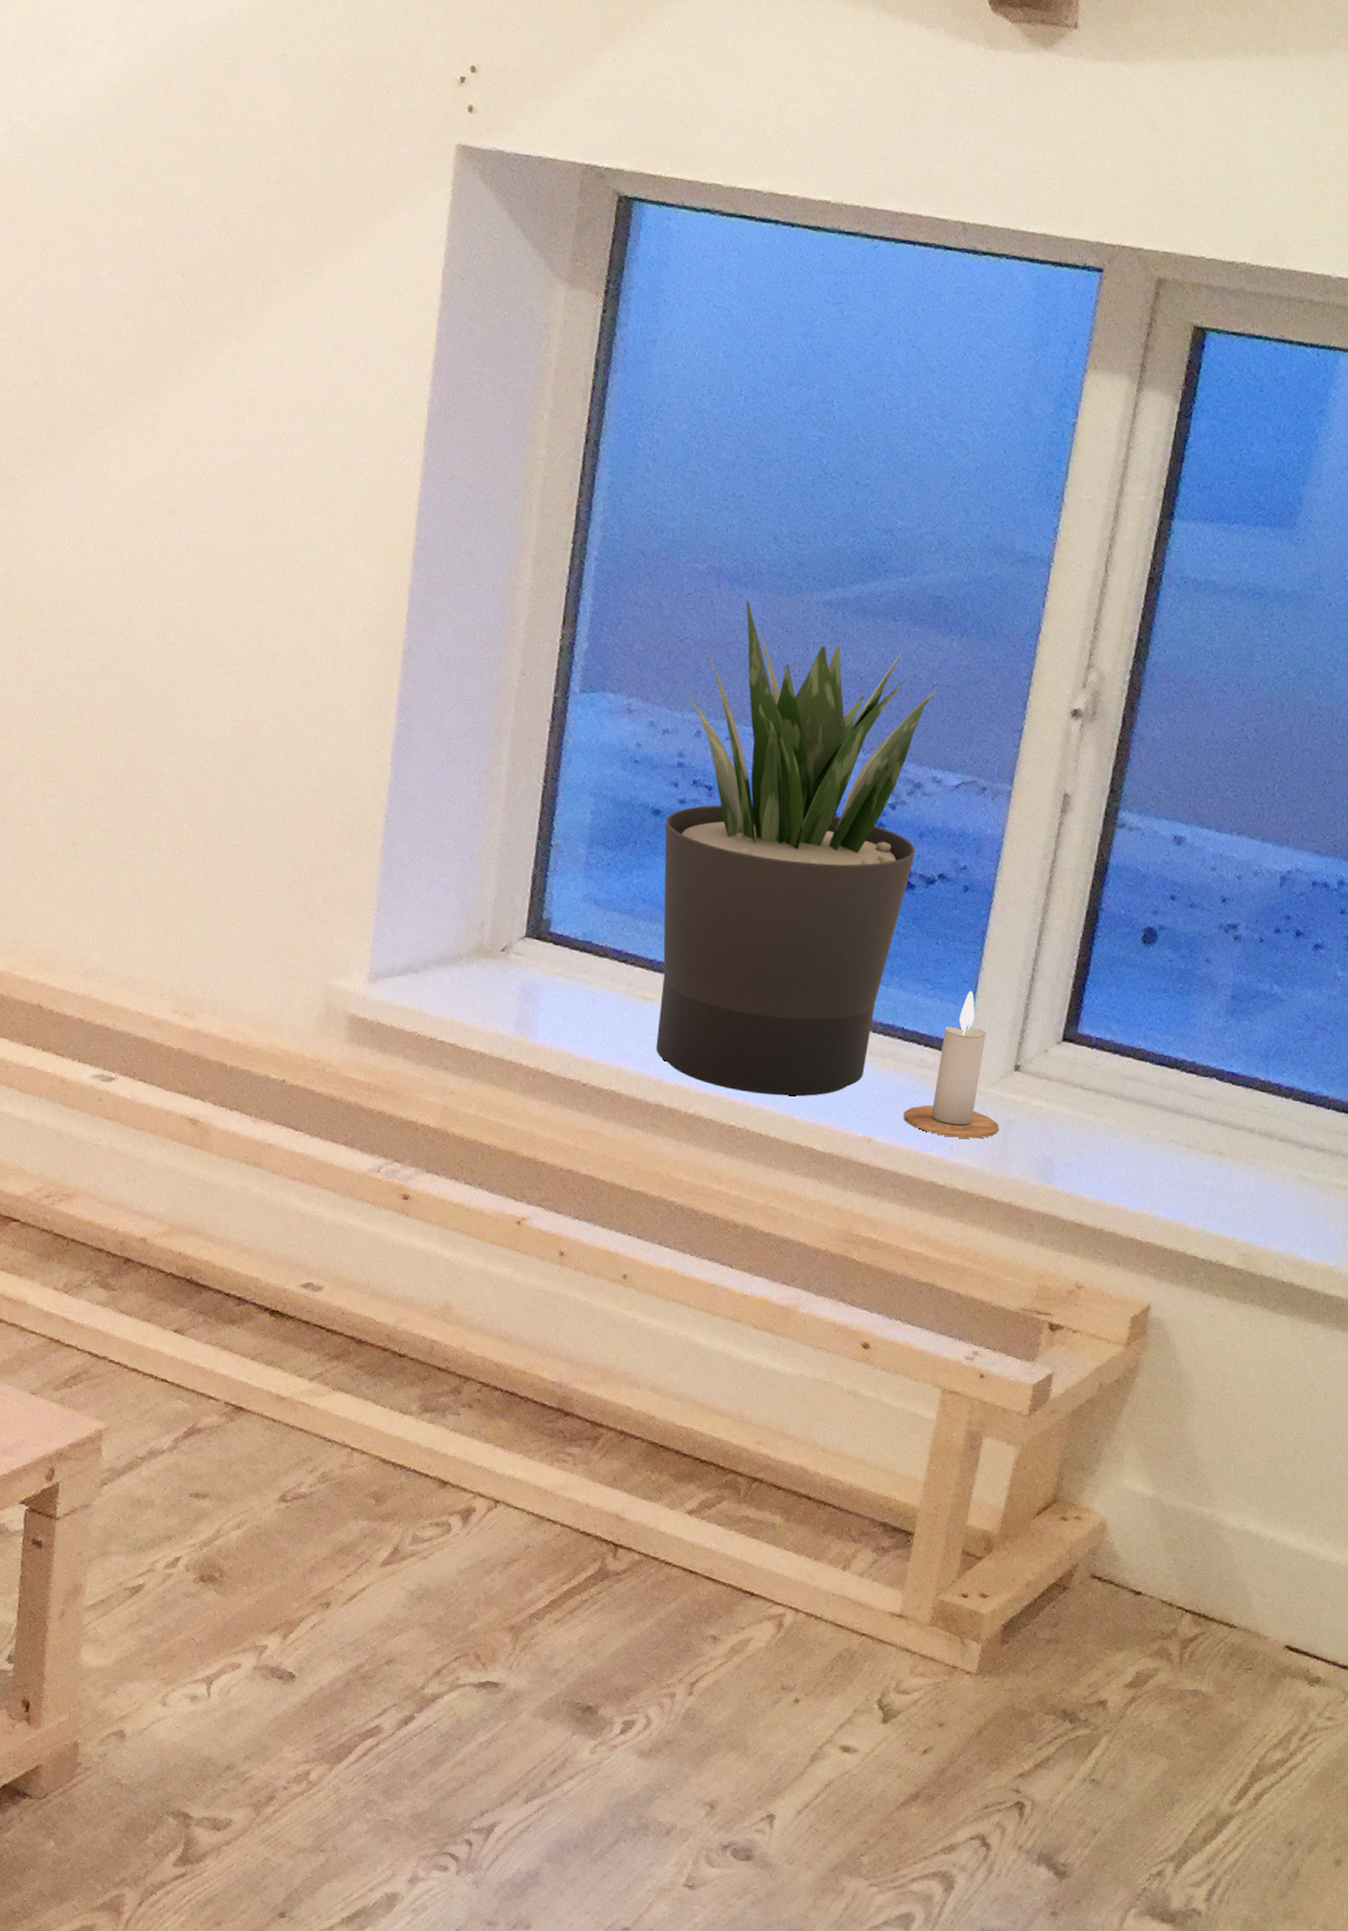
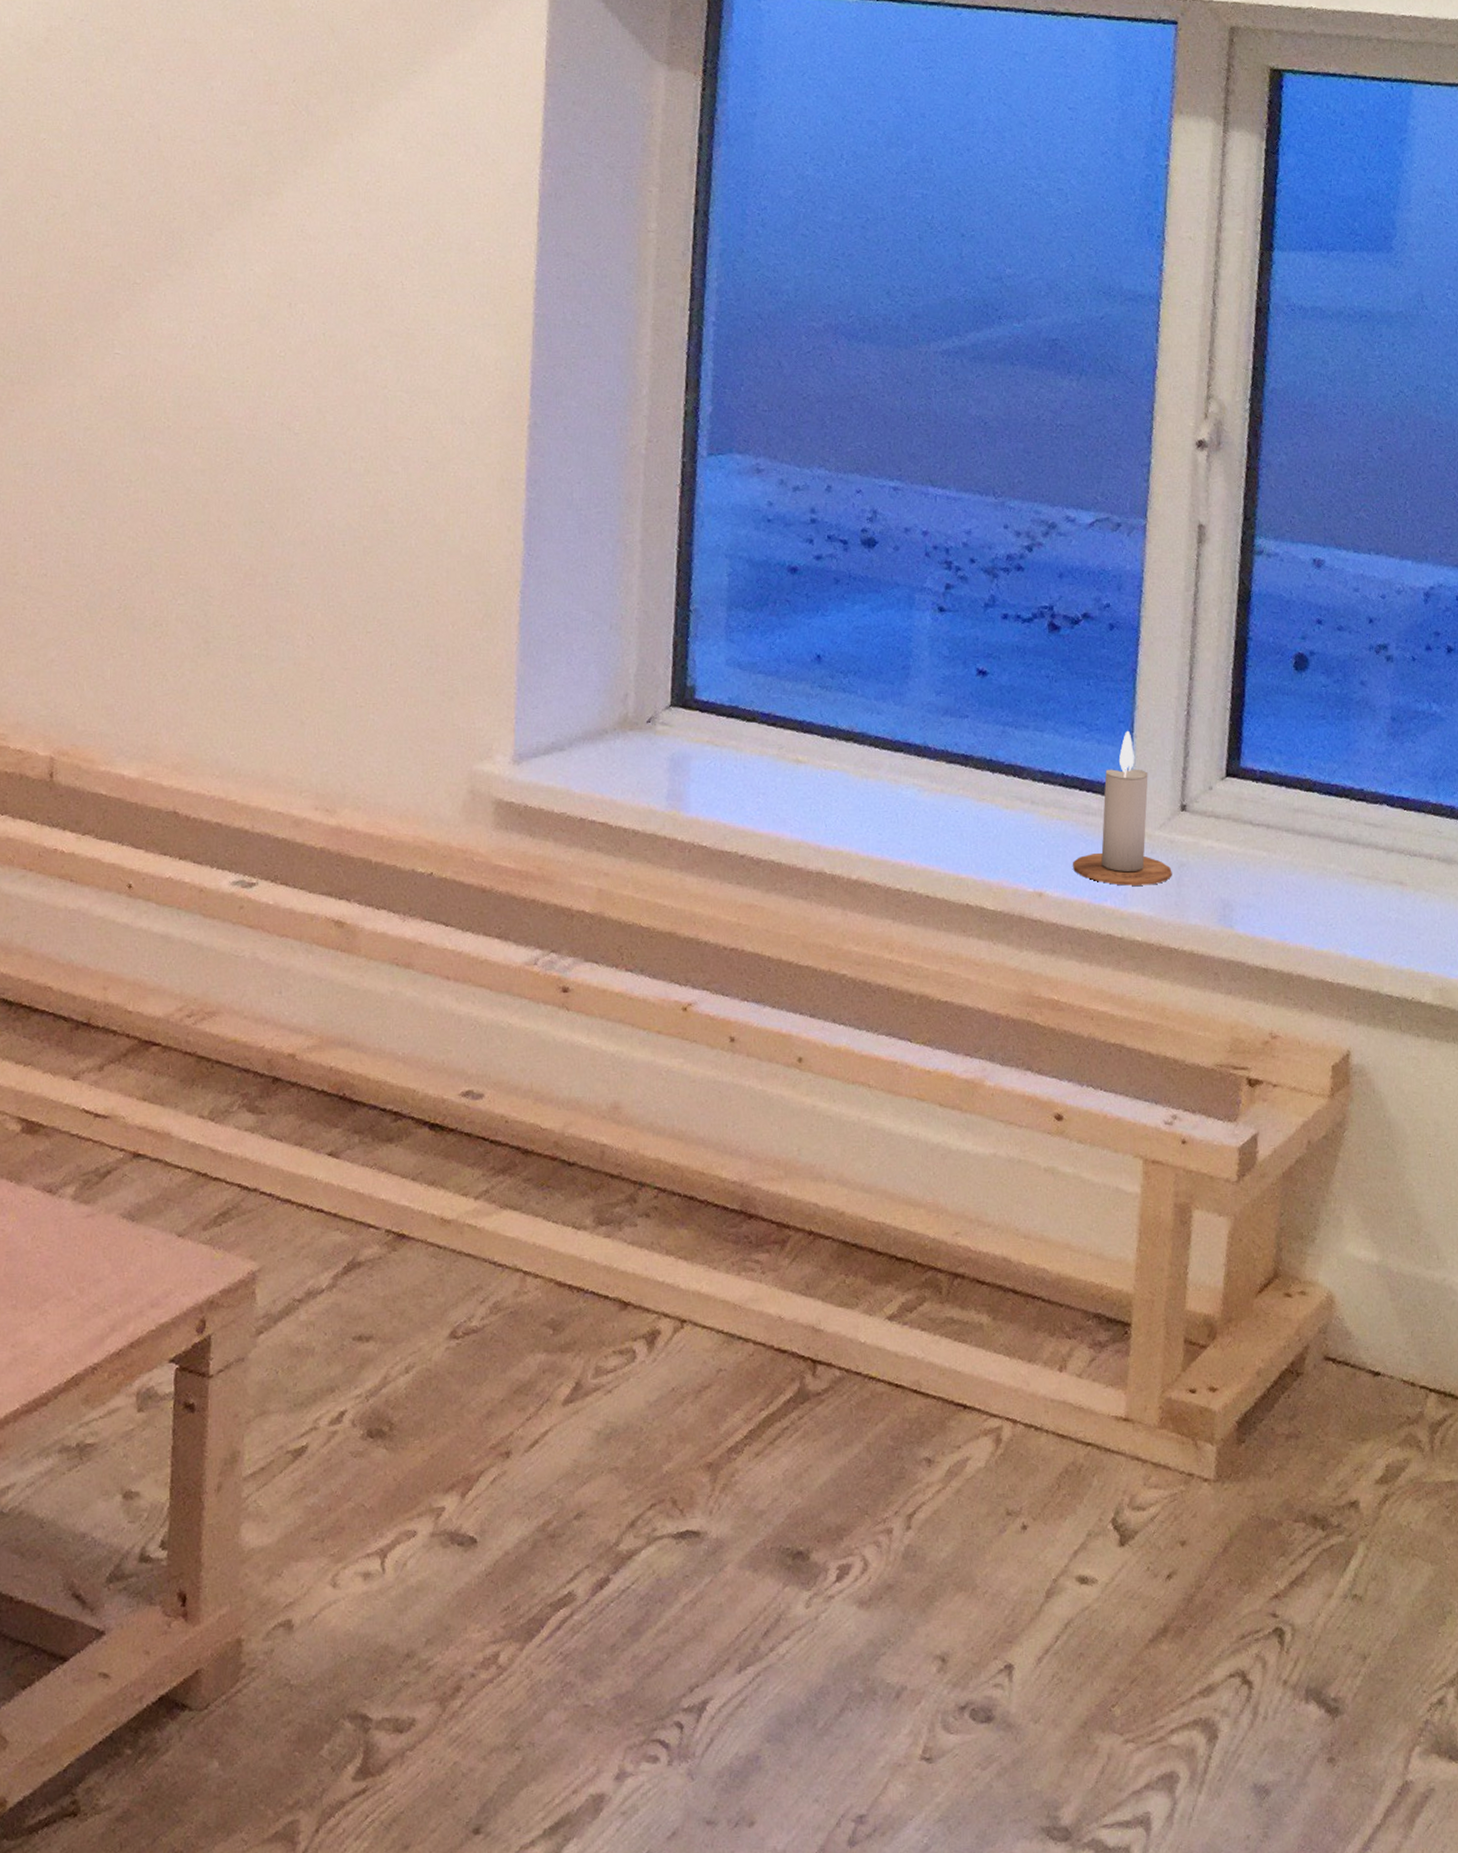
planter: present [656,600,938,1097] -> none [803,354,1063,854]

